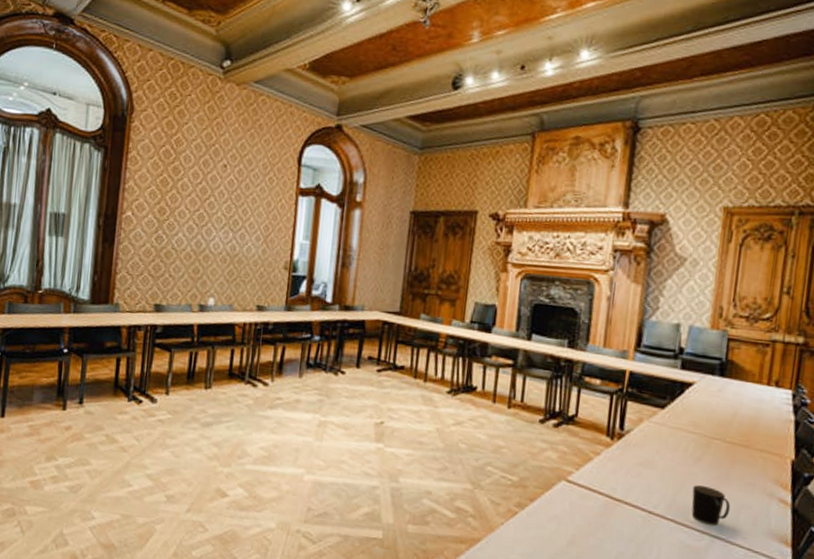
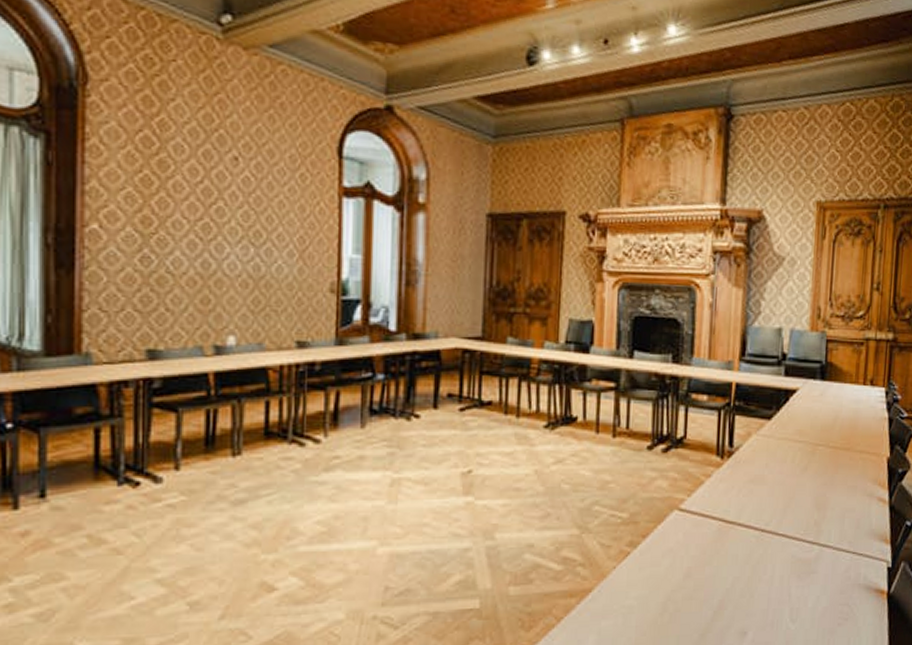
mug: present [691,485,731,527] -> none [801,495,837,535]

